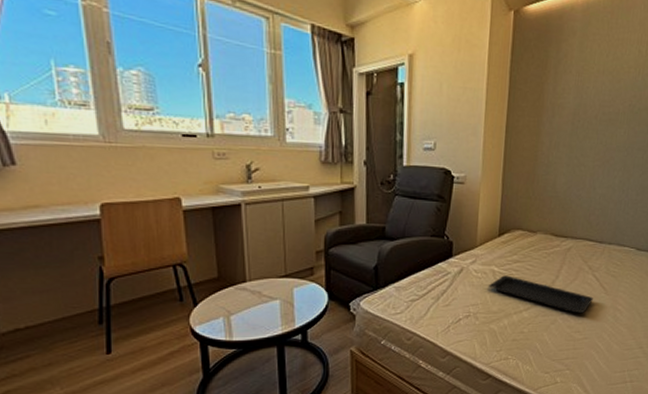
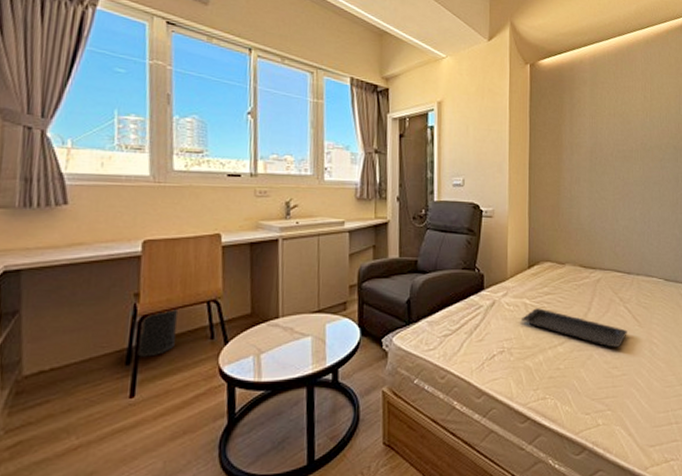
wastebasket: none [98,271,144,317] -> present [131,308,177,357]

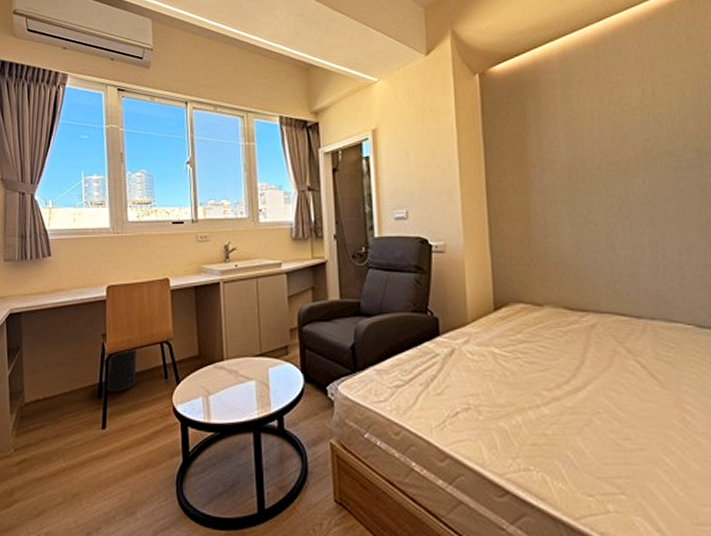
serving tray: present [522,308,627,347] -> none [490,358,643,412]

